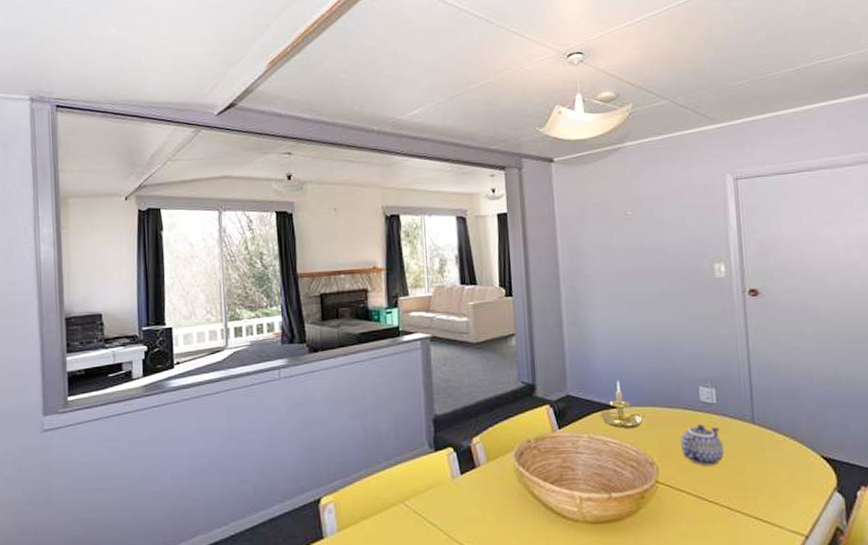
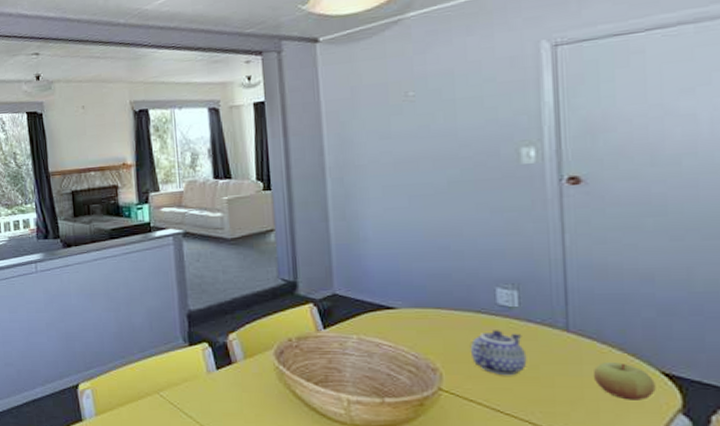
candle holder: present [599,380,645,429] -> none [371,279,427,332]
apple: none [773,449,818,482] -> present [593,362,656,400]

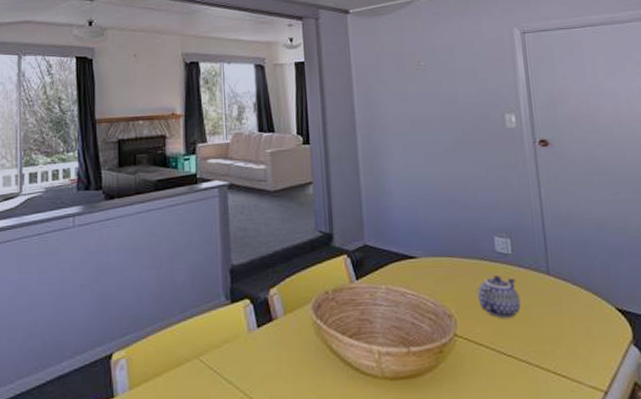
apple: present [593,362,656,400] -> none [569,301,614,335]

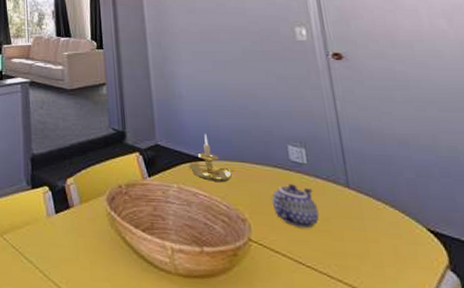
candle holder: none [396,230,442,280] -> present [188,133,234,183]

